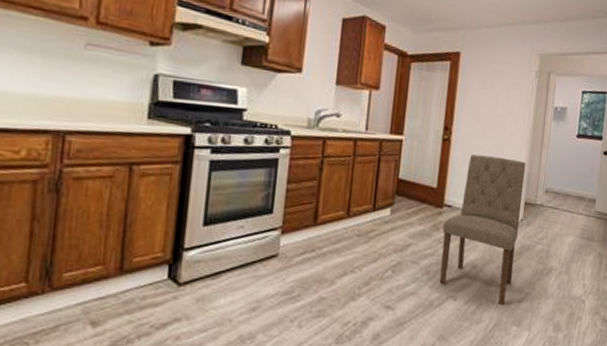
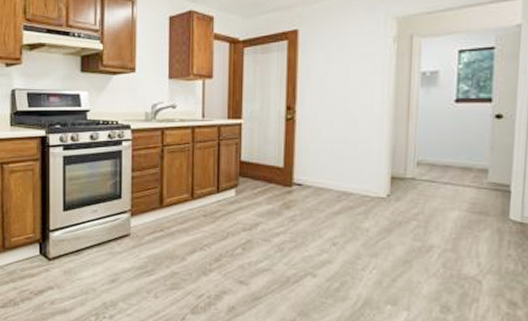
dining chair: present [439,154,526,305] -> none [293,131,389,283]

